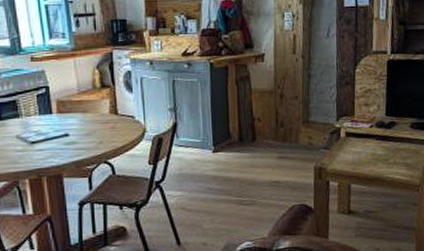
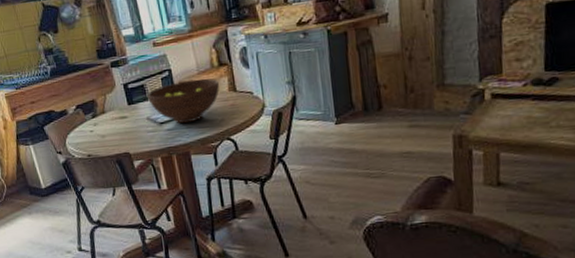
fruit bowl: none [19,99,100,145] -> present [147,78,219,124]

